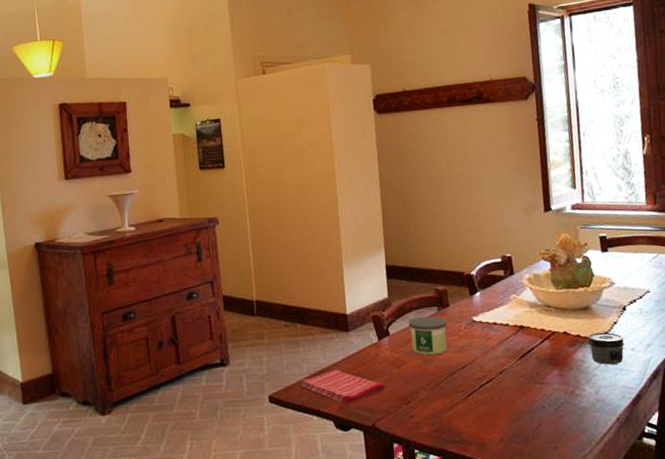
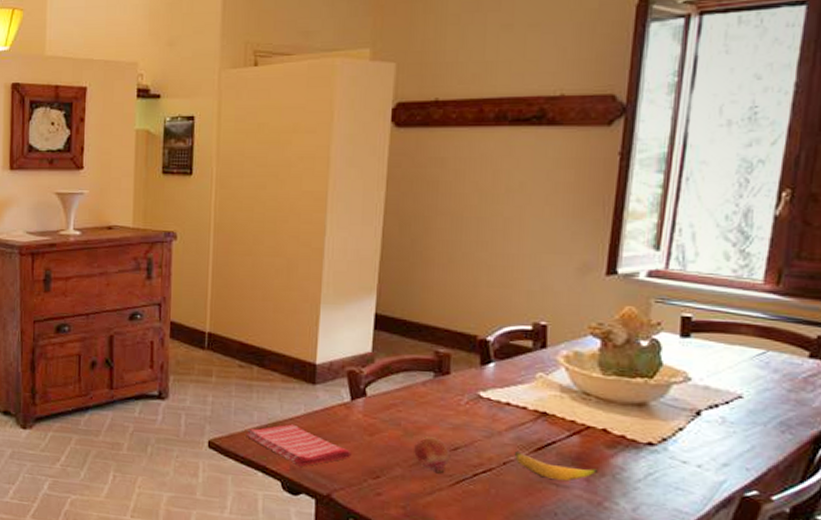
candle: present [408,316,447,356] -> none [392,380,443,429]
fruit: none [432,360,461,391] -> present [414,437,451,474]
banana: none [506,361,567,380] -> present [514,452,599,482]
jar: present [588,332,624,365] -> none [636,436,689,481]

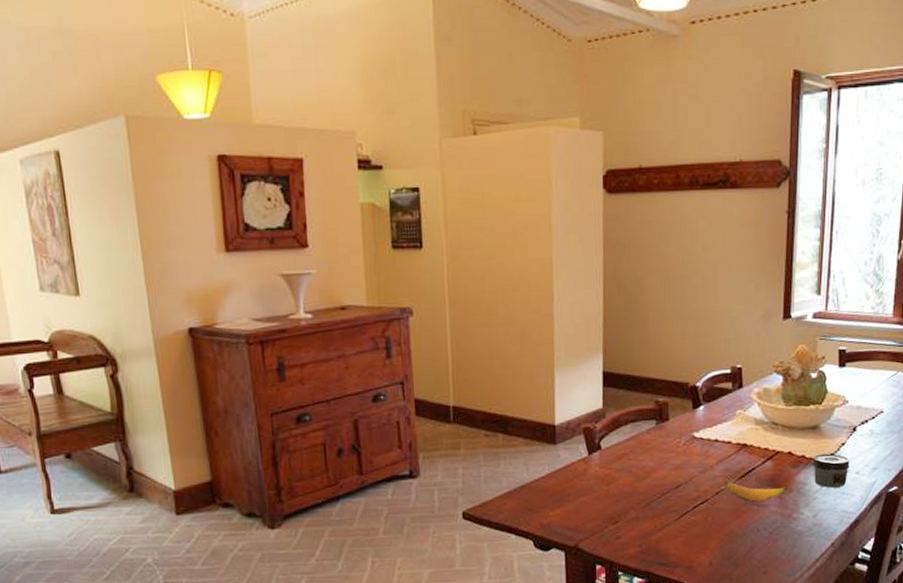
dish towel: present [246,424,352,467] -> none [497,485,593,523]
fruit: present [414,437,451,474] -> none [645,479,675,511]
jar: none [636,436,689,481] -> present [813,453,849,488]

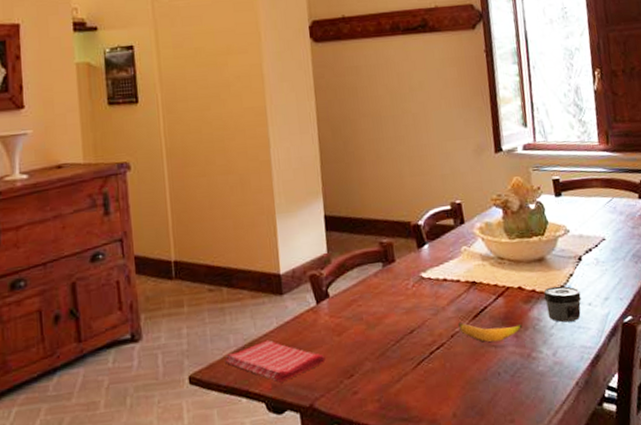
dish towel: none [497,485,593,523] -> present [225,340,326,383]

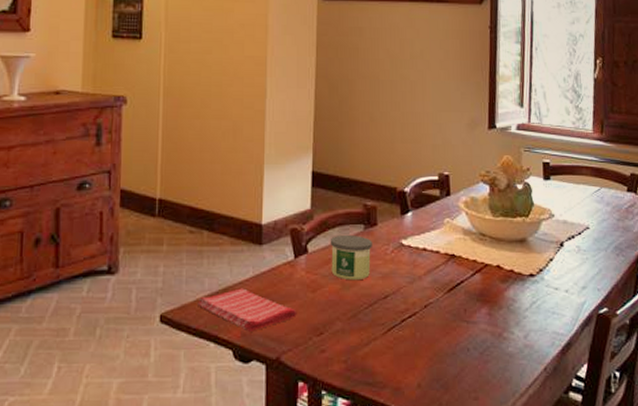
candle: none [350,274,393,320] -> present [330,234,372,281]
banana: present [457,322,523,343] -> none [432,294,497,318]
jar: present [543,286,581,323] -> none [522,269,559,306]

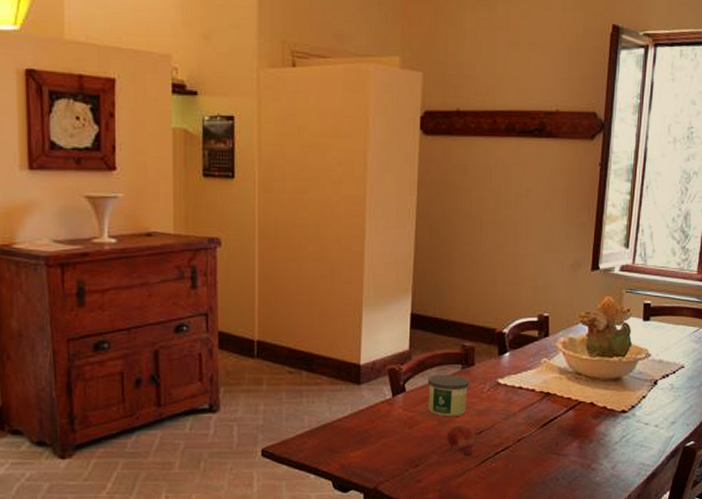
dish towel: present [197,288,297,332] -> none [298,425,394,464]
fruit: none [351,288,382,324] -> present [447,424,477,456]

